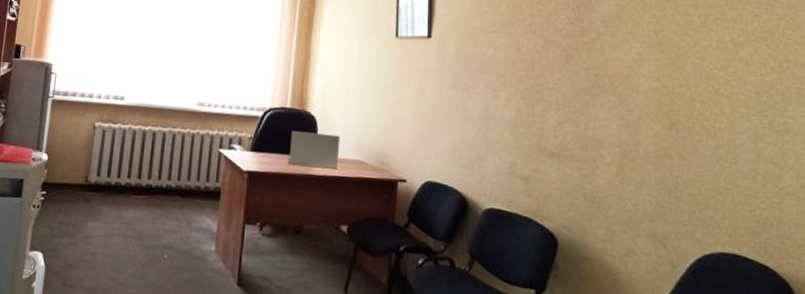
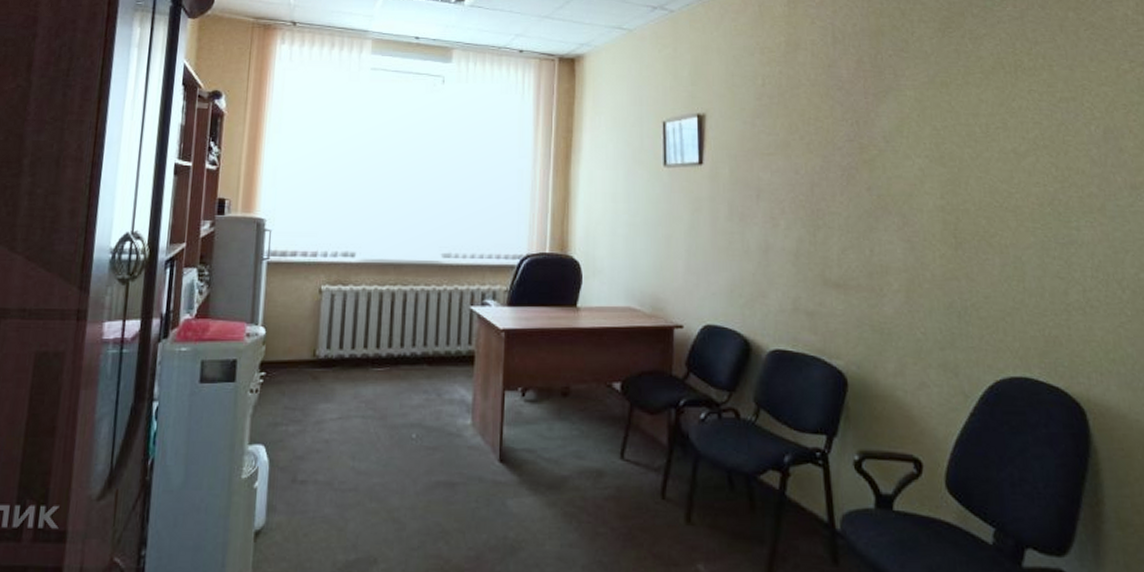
laptop: present [288,130,340,169] -> none [550,278,608,320]

